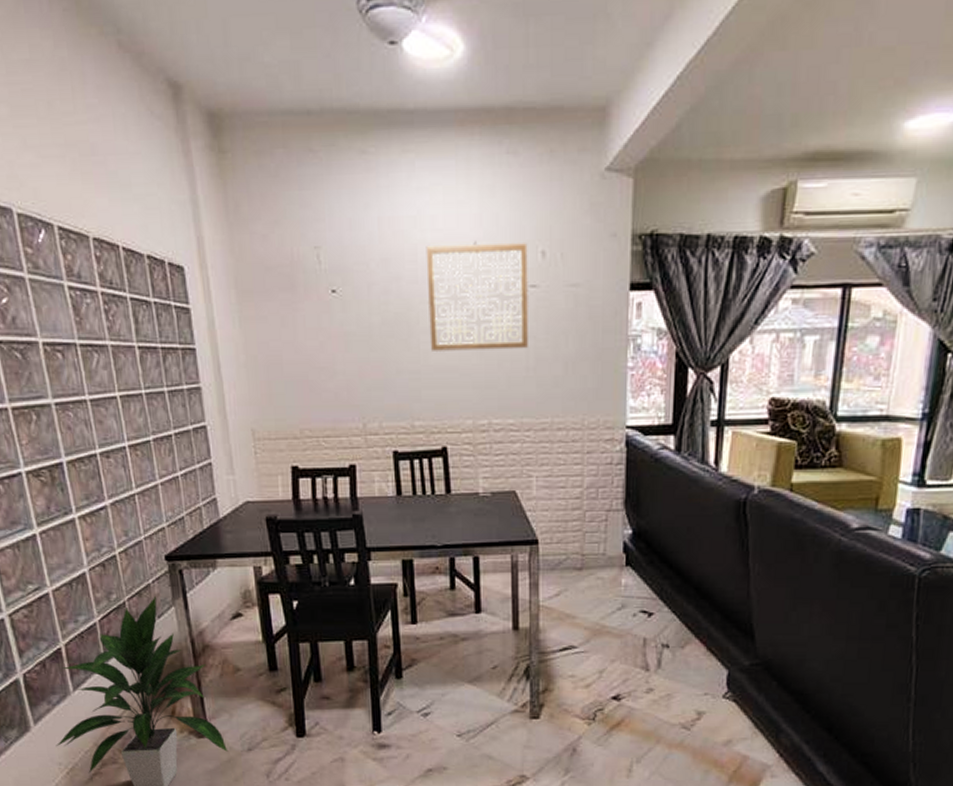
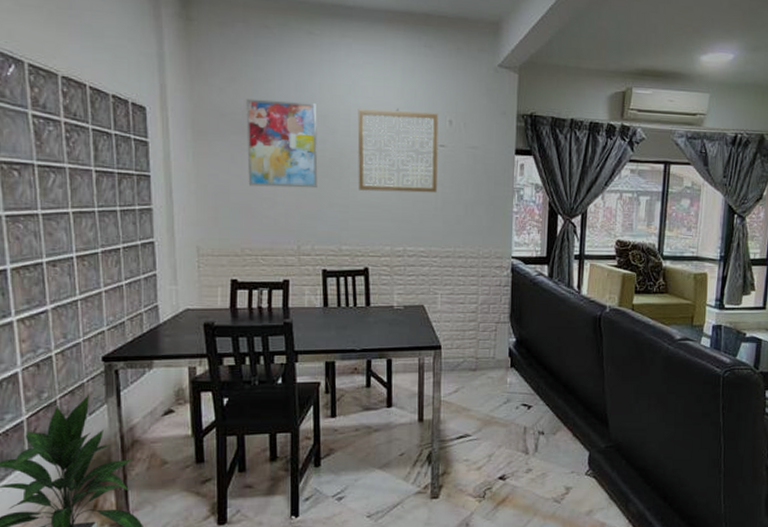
wall art: none [293,243,382,354] -> present [246,98,318,189]

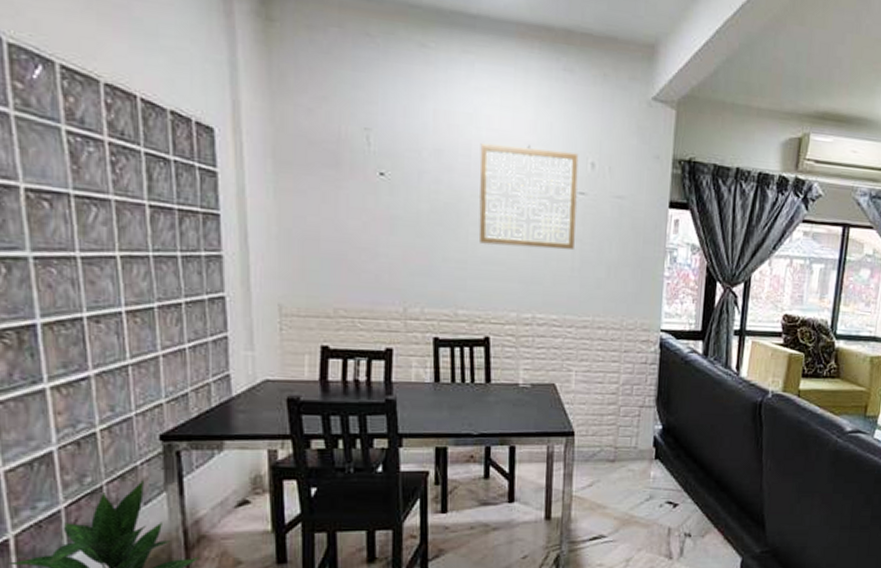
wall art: present [246,98,318,189] -> none [341,123,430,239]

